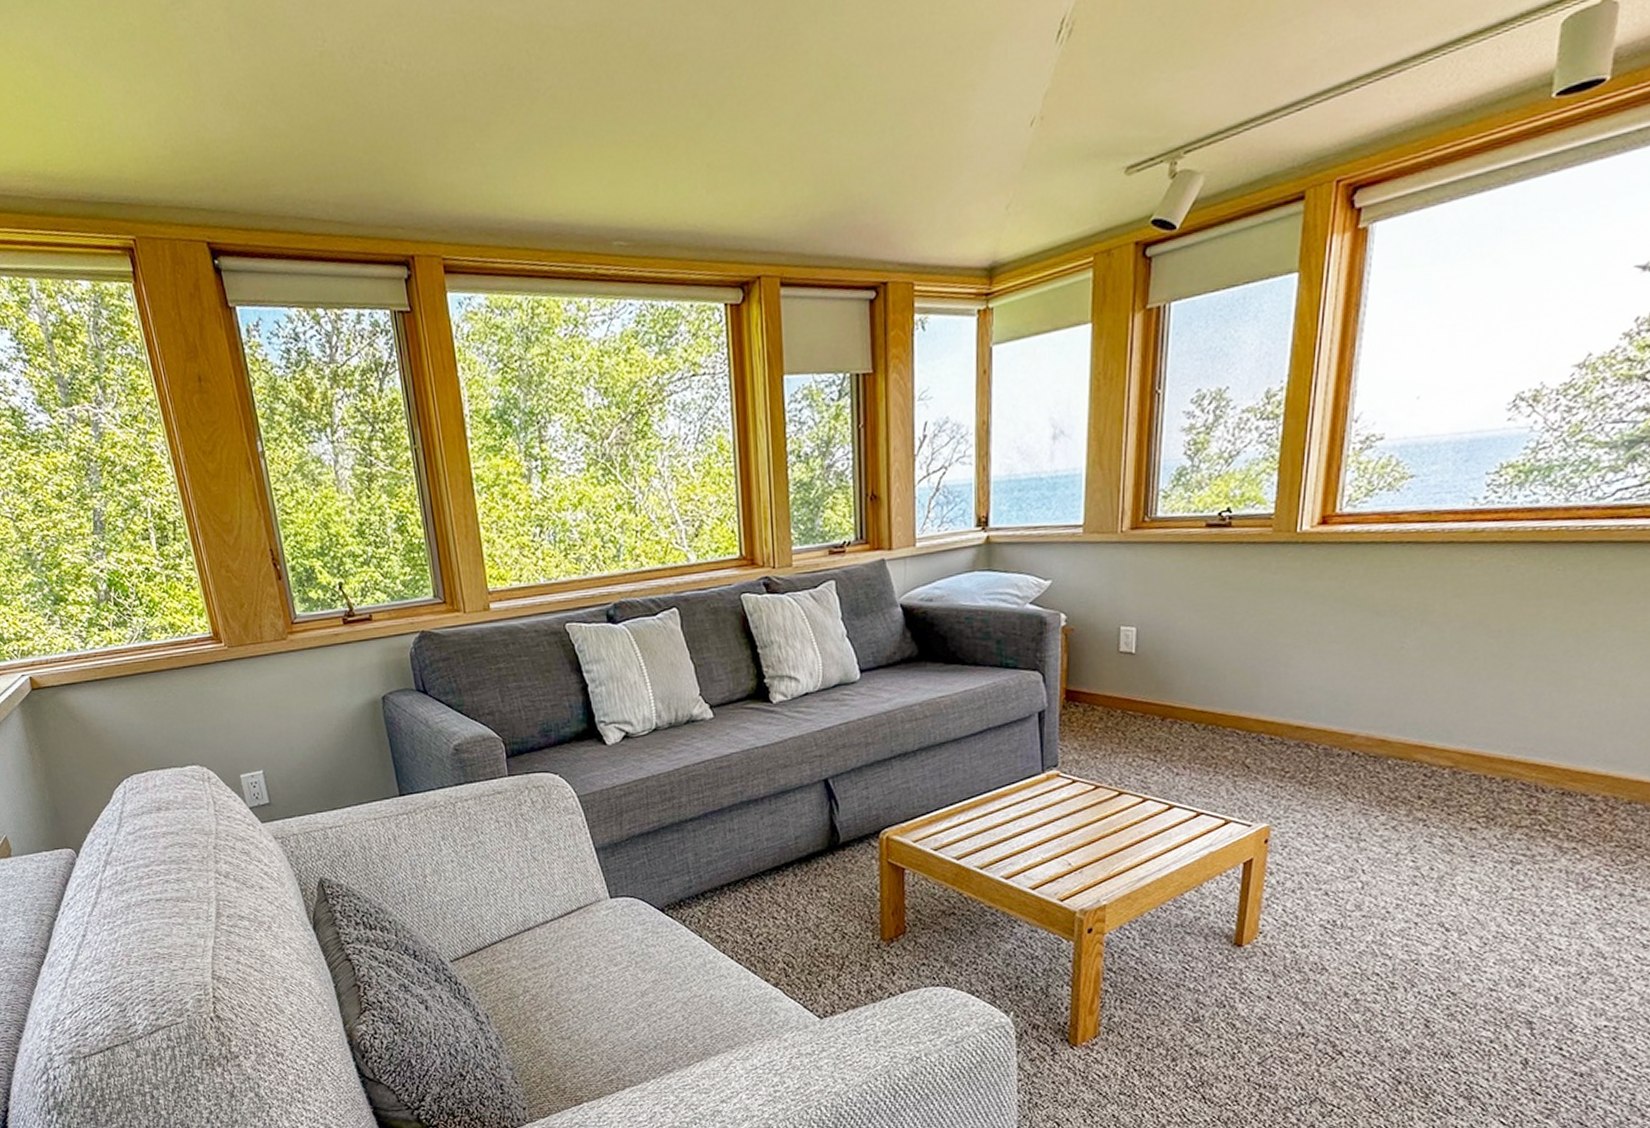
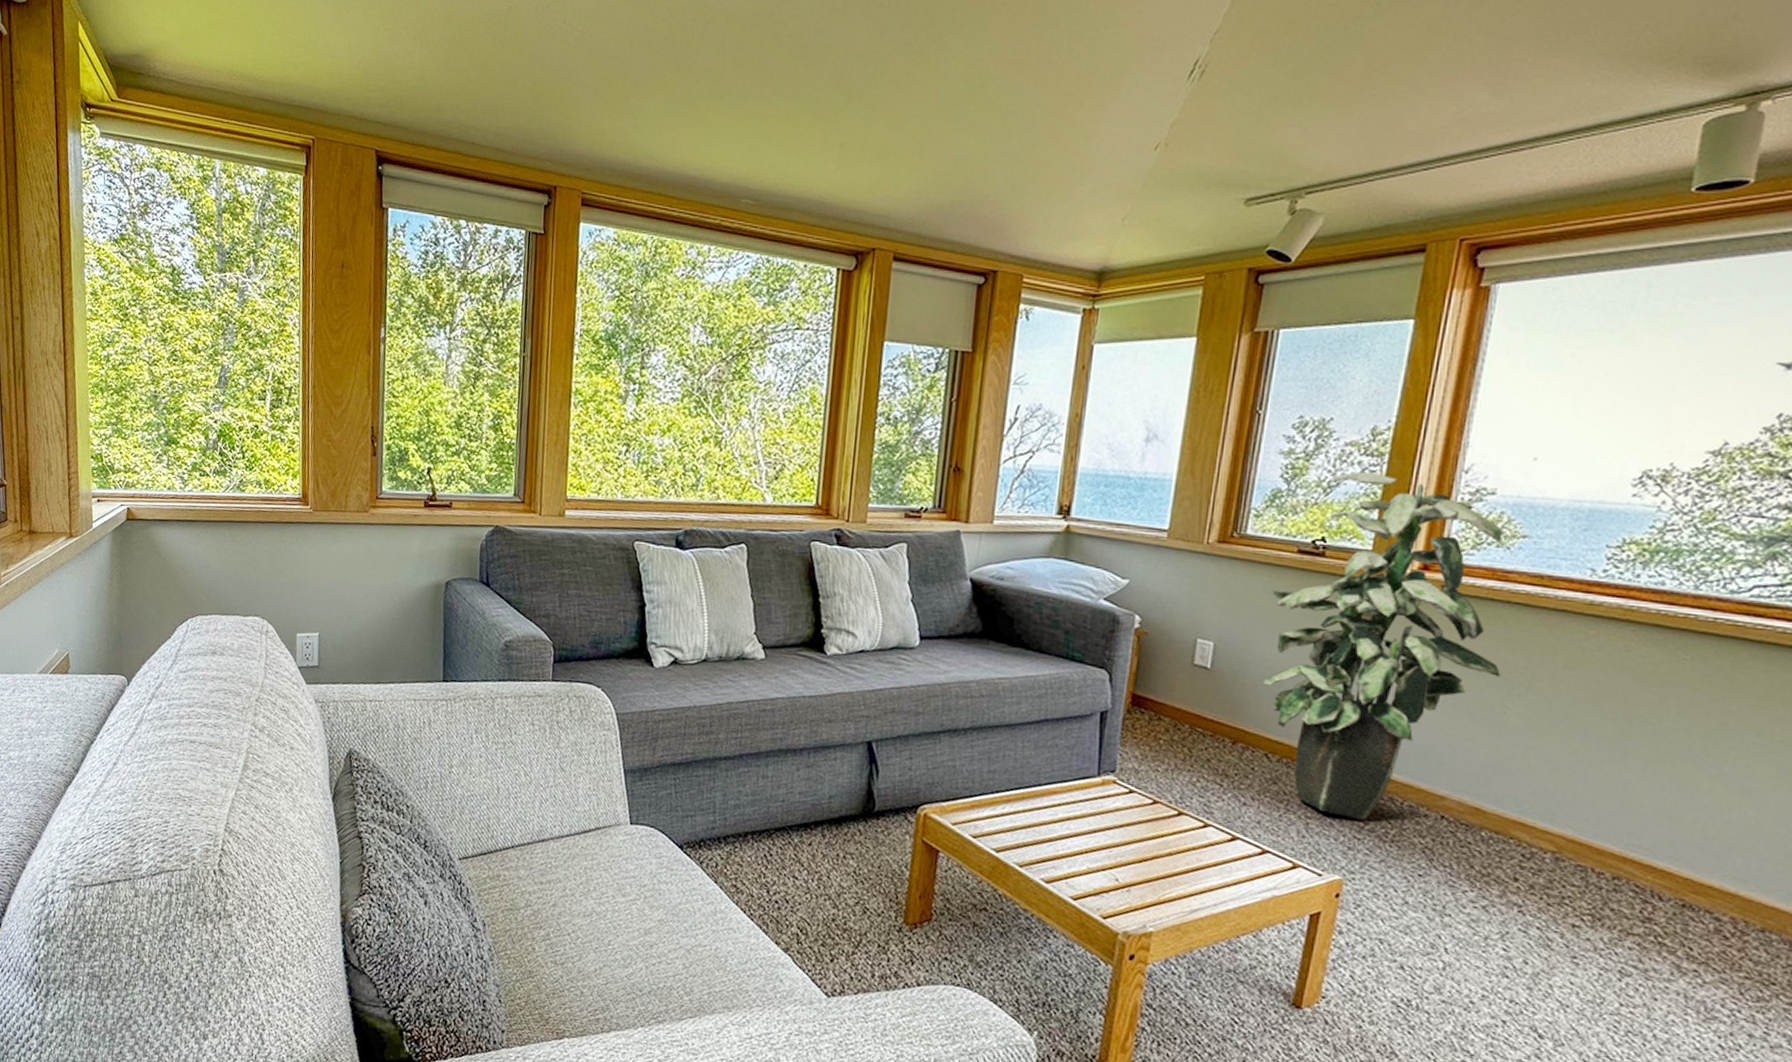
indoor plant: none [1183,435,1397,770] -> present [1263,471,1505,821]

